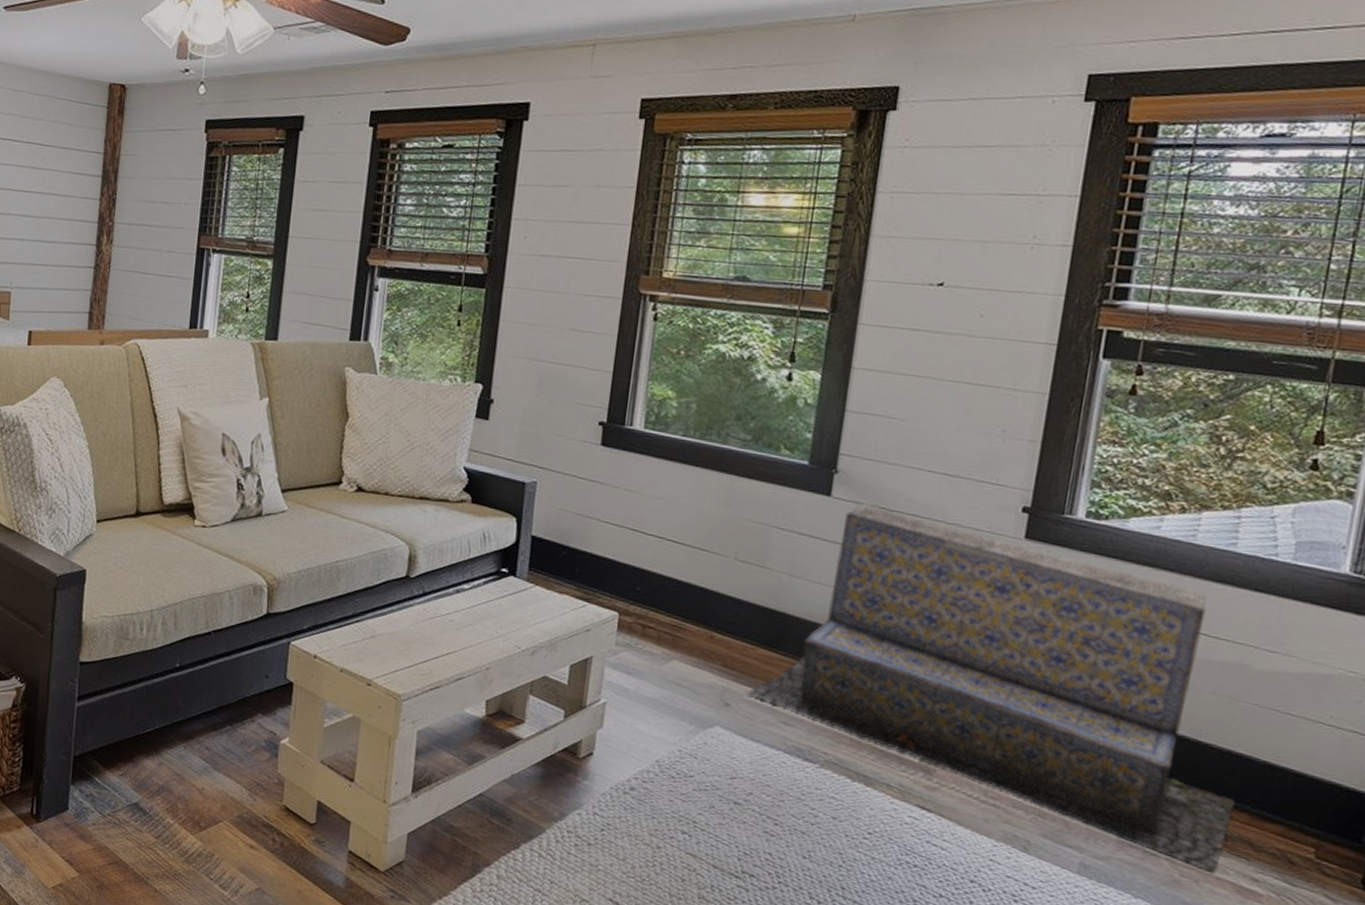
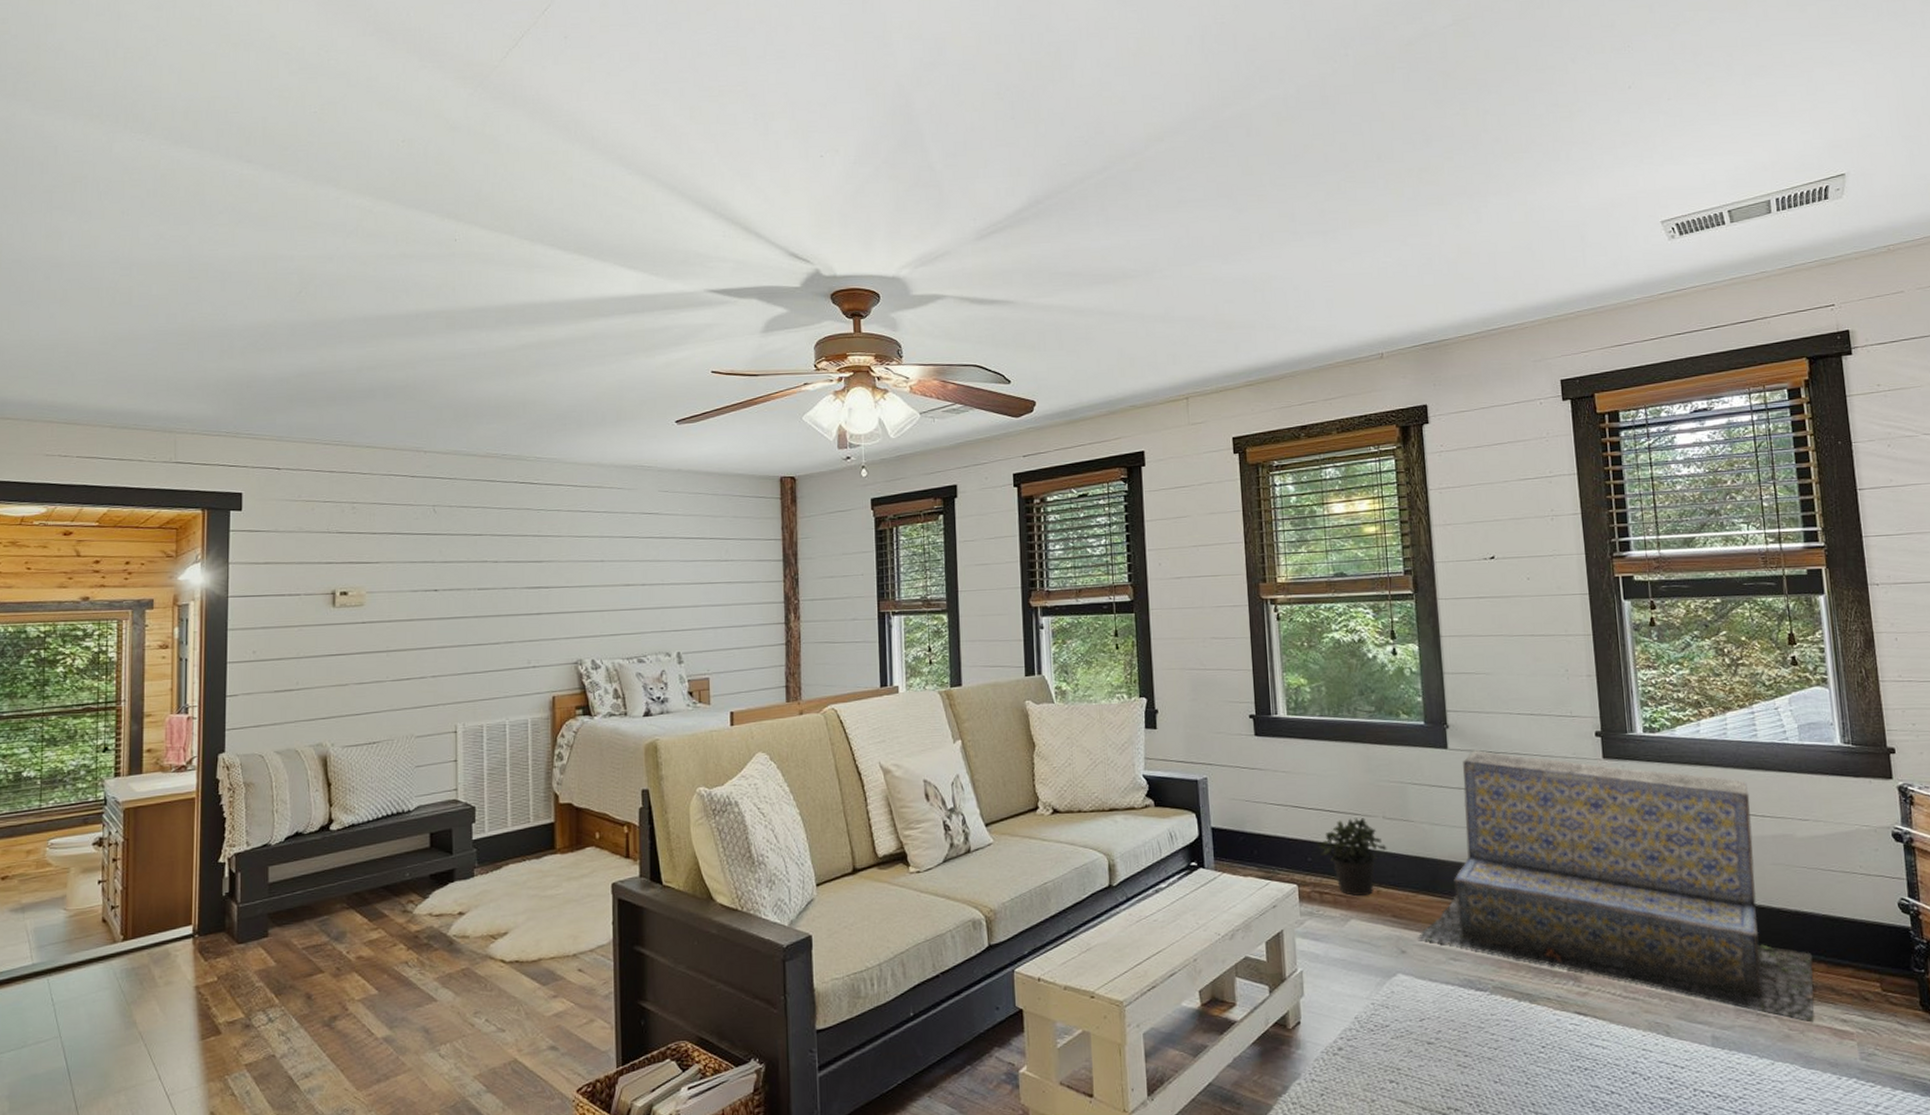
potted plant: none [649,553,733,638] -> present [1316,818,1387,896]

